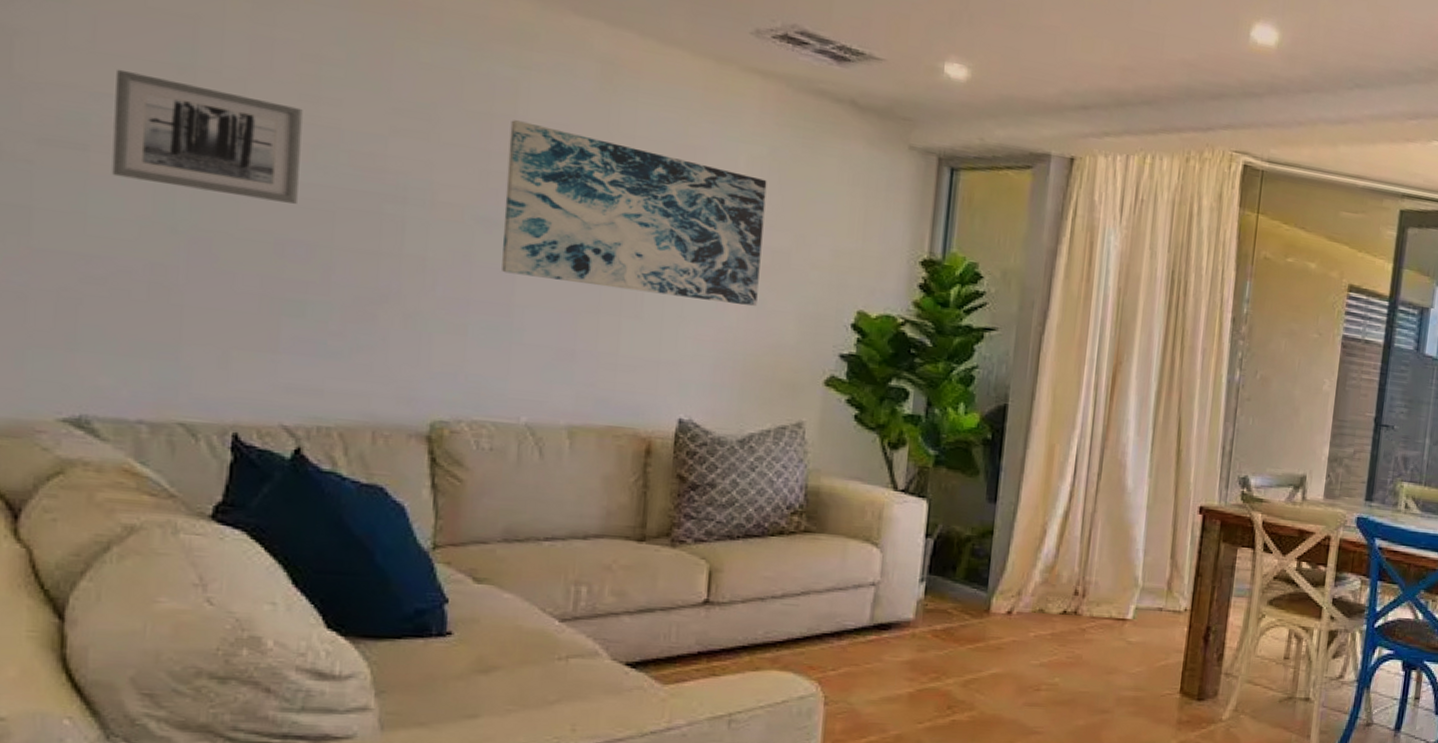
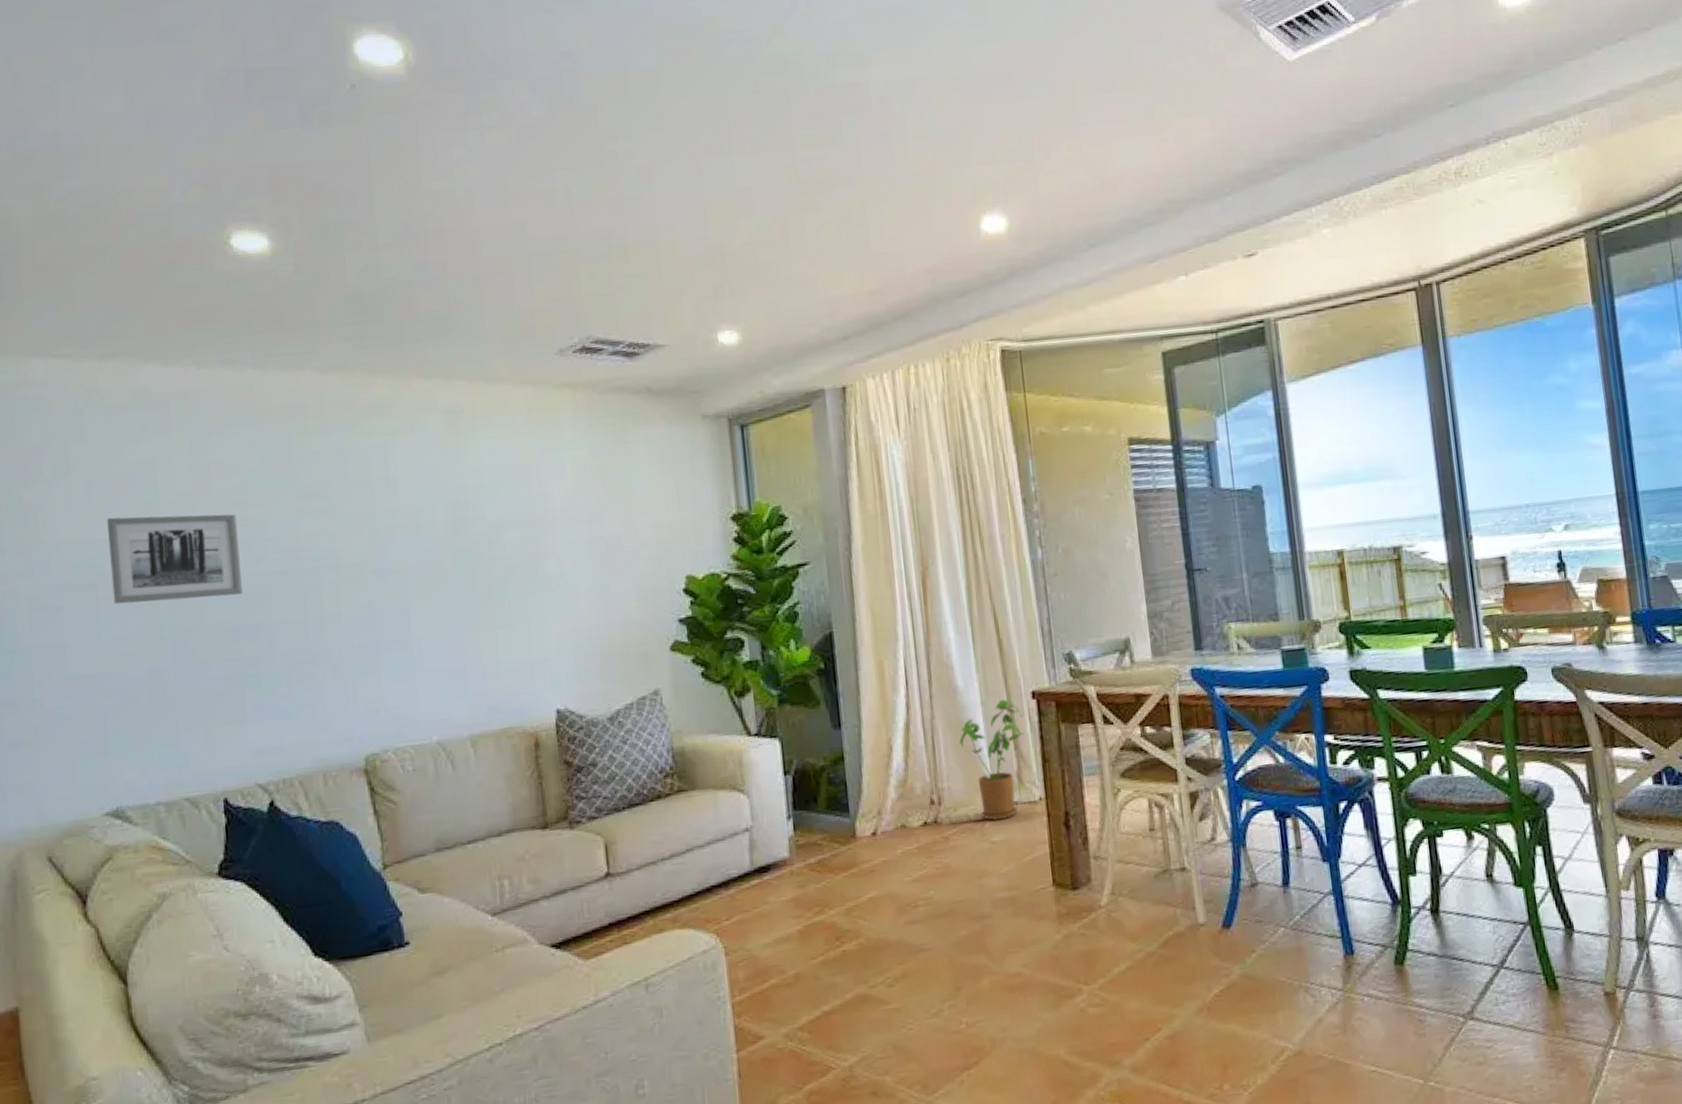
wall art: present [502,120,767,307] -> none [386,477,602,613]
house plant: none [1117,508,1185,623] -> present [959,699,1024,821]

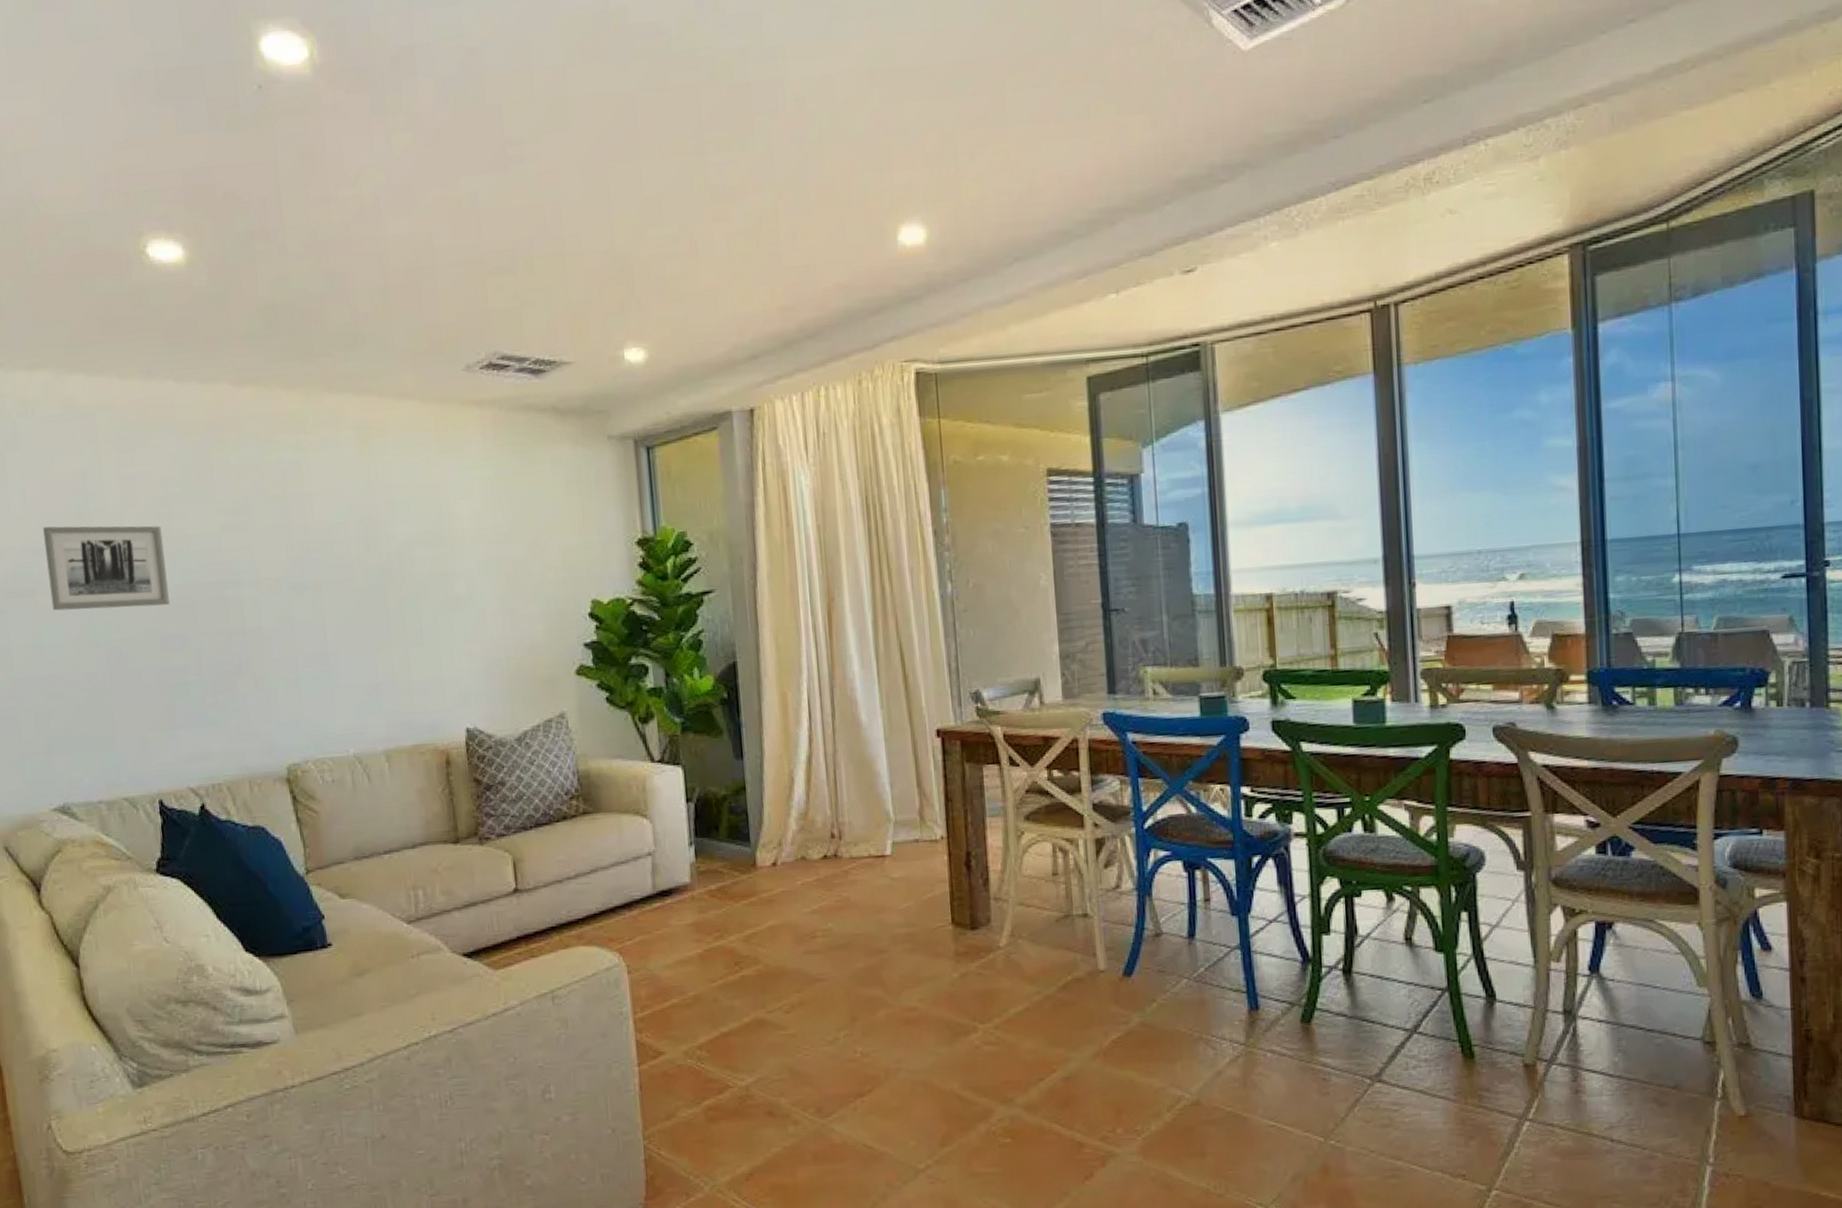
house plant: present [959,699,1024,821] -> none [862,736,927,857]

